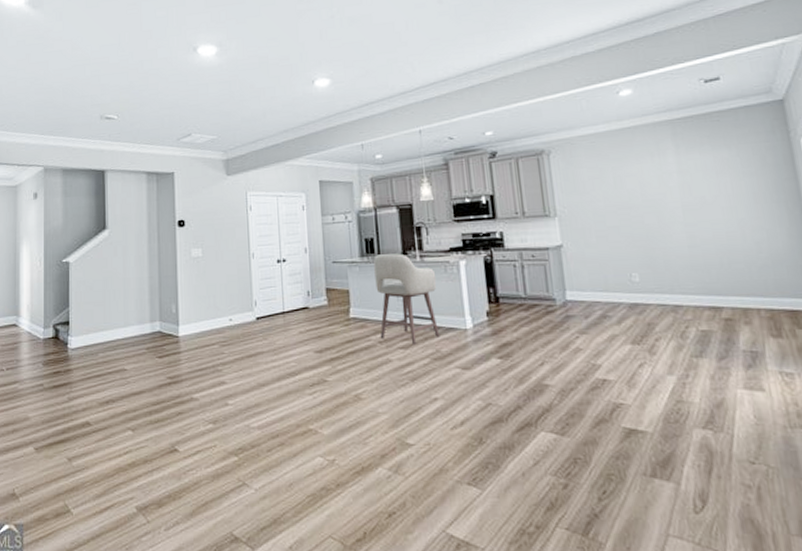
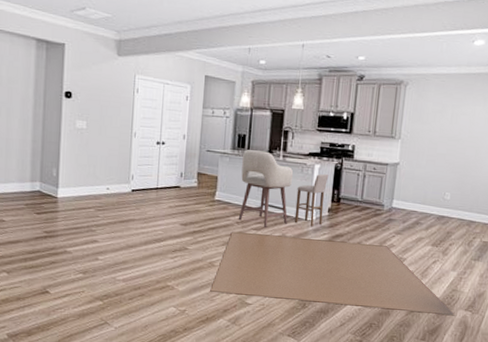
area rug: none [360,350,690,438] -> present [210,231,455,315]
bar stool: none [443,269,483,337] -> present [294,173,329,227]

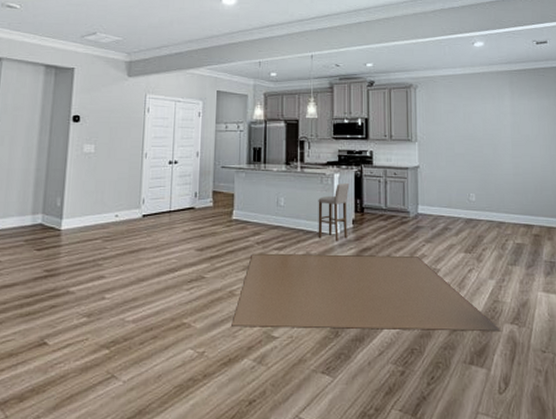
bar stool: present [238,149,294,227] -> none [258,162,313,246]

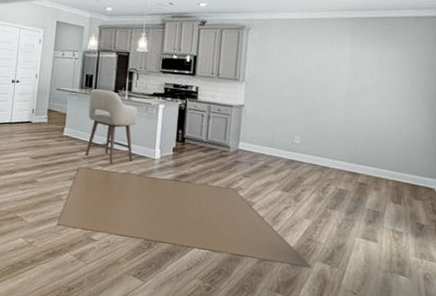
bar stool: none [258,162,313,246] -> present [85,88,139,164]
bar stool: present [318,182,350,242] -> none [139,113,173,166]

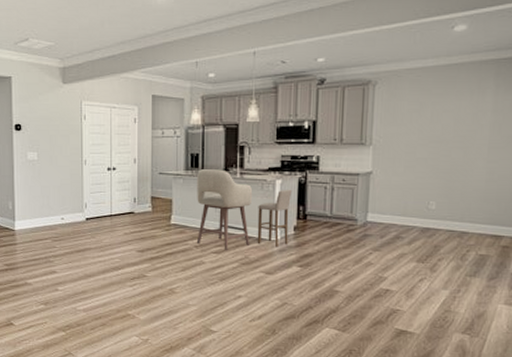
area rug: present [57,166,312,267] -> none [172,255,450,339]
bar stool: none [139,113,173,166] -> present [257,189,293,248]

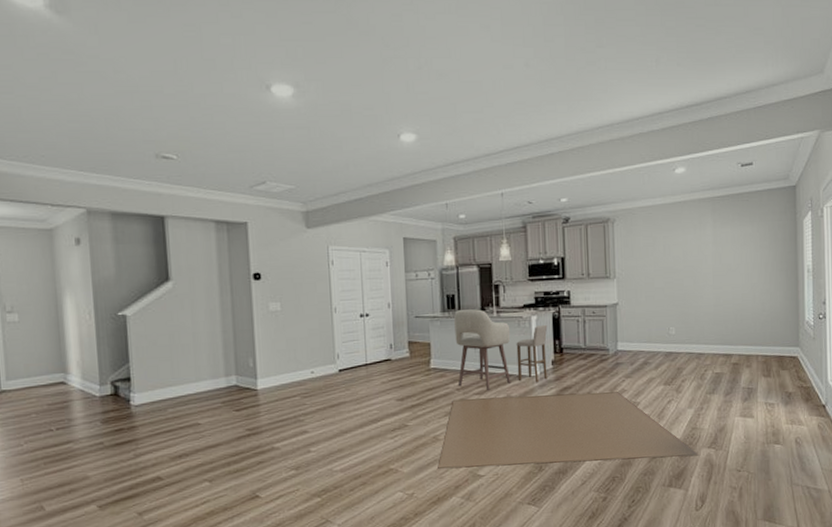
area rug: none [172,255,450,339] -> present [438,392,699,469]

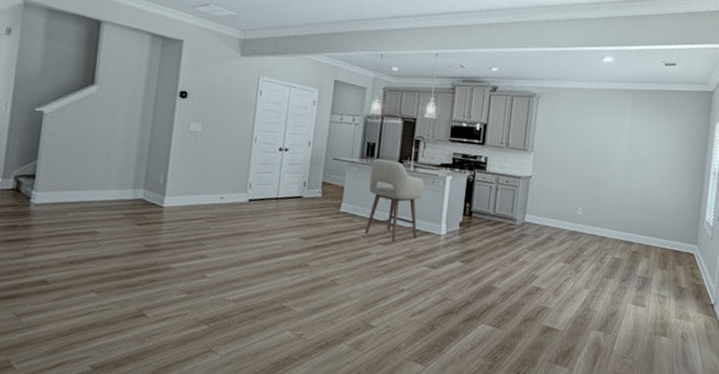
area rug: present [438,392,699,469] -> none [331,246,588,336]
bar stool: present [516,324,548,383] -> none [424,185,461,242]

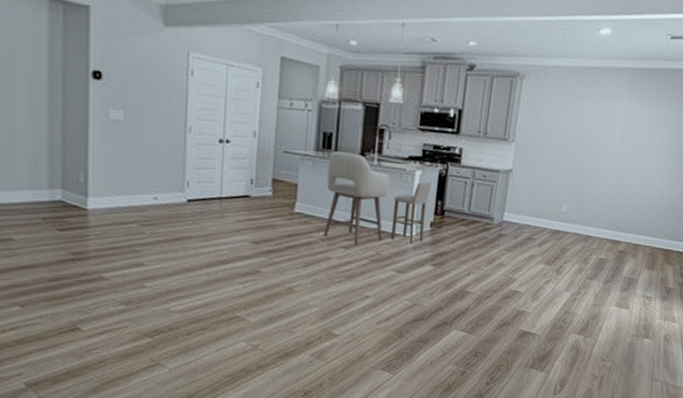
bar stool: none [424,185,461,242] -> present [390,181,432,244]

